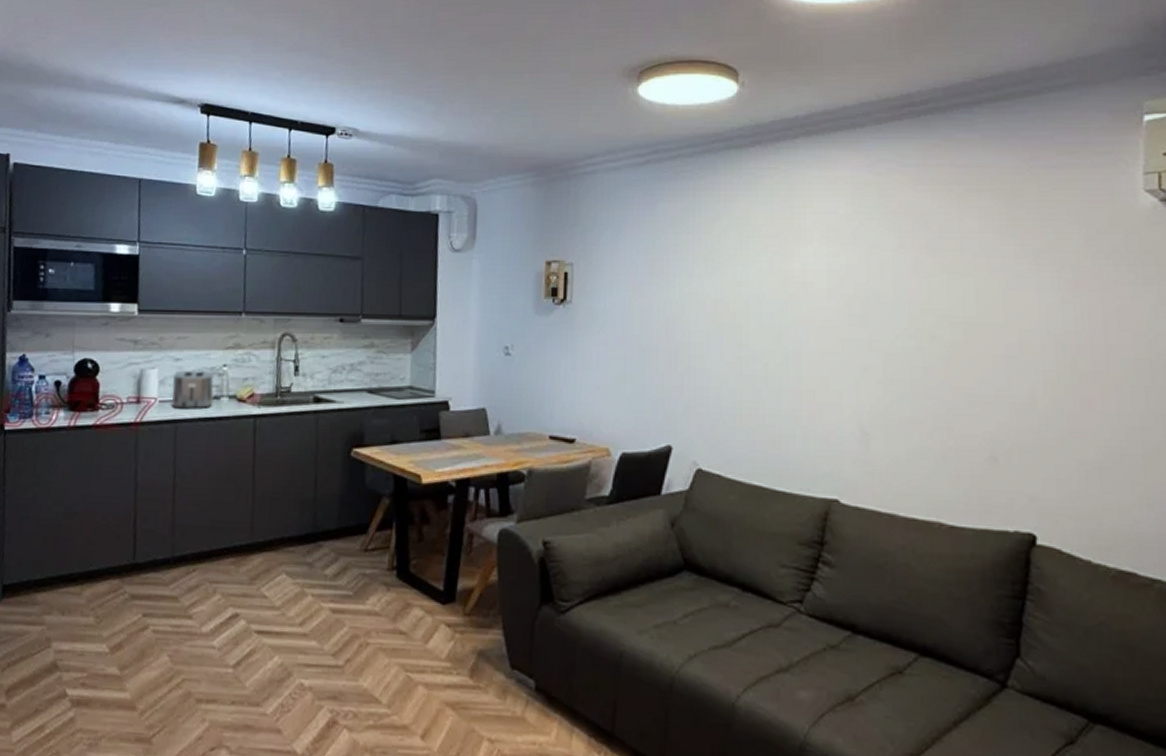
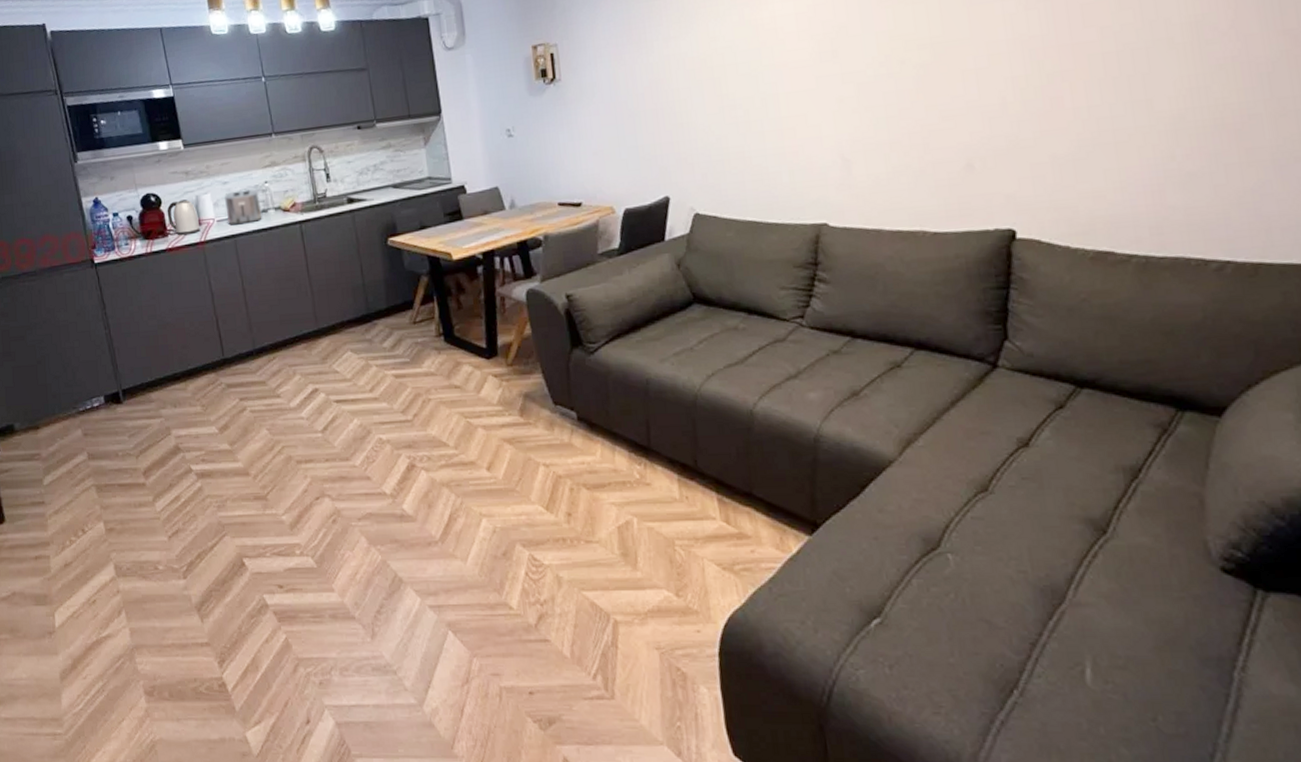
kettle: none [102,371,139,413] -> present [167,199,201,236]

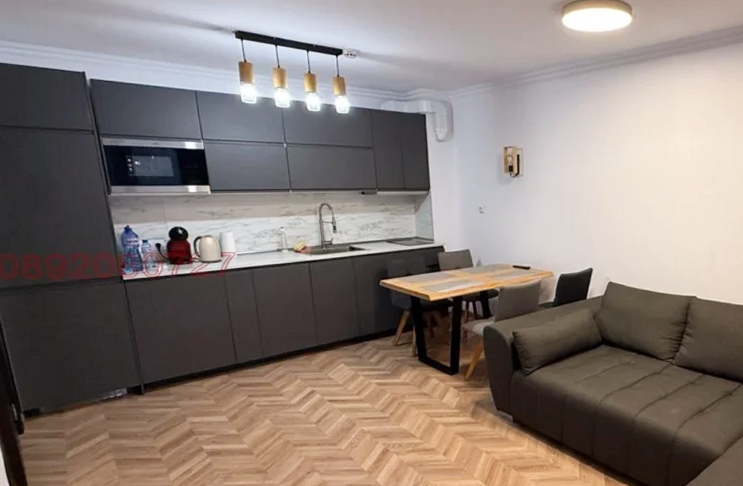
toaster: present [224,189,262,226] -> none [244,232,277,259]

